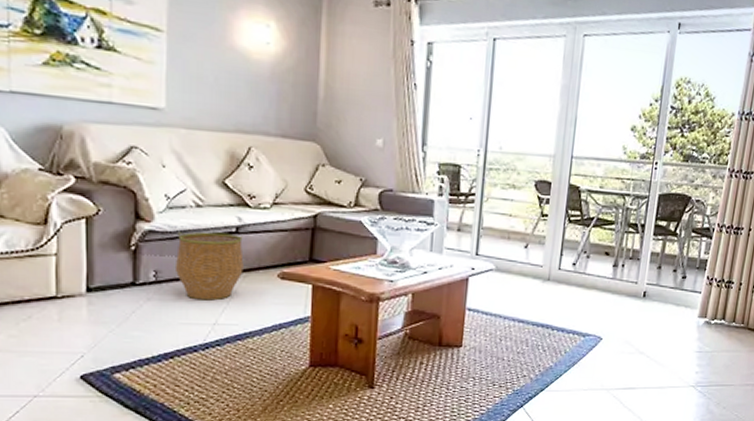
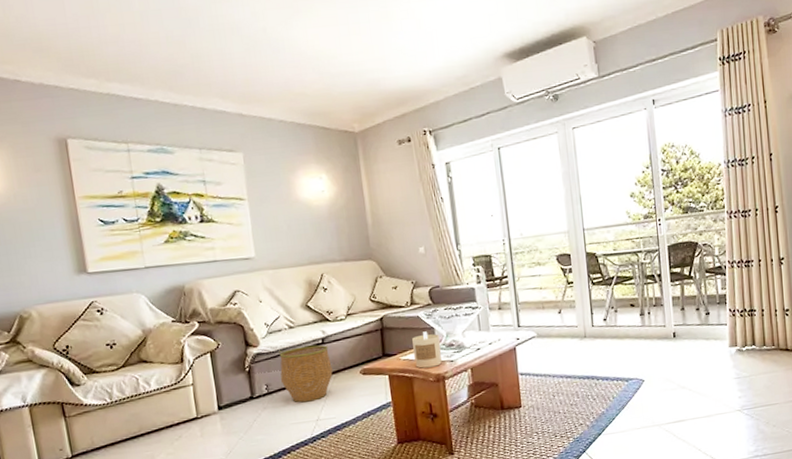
candle: none [347,241,383,284] -> present [411,331,442,369]

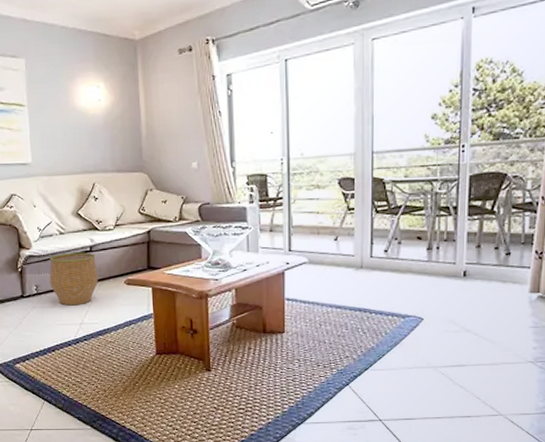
candle: present [411,331,442,369] -> none [177,248,207,284]

